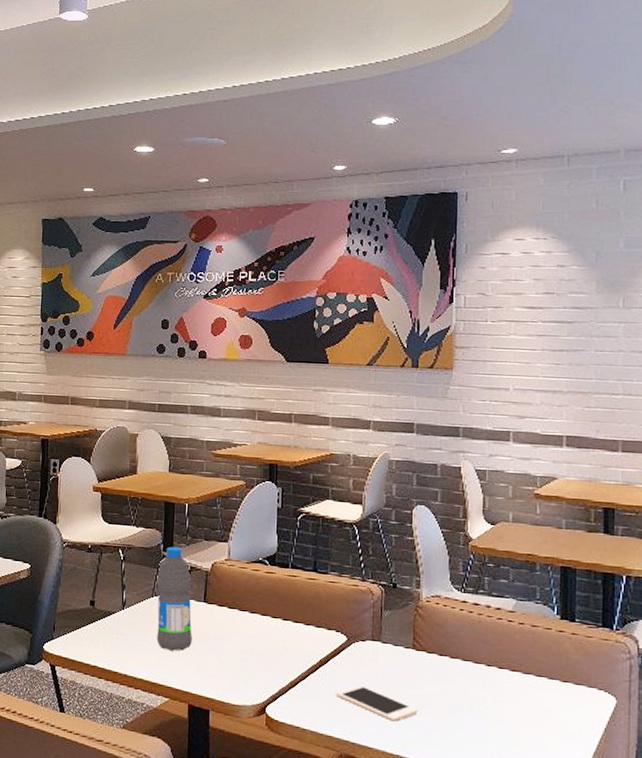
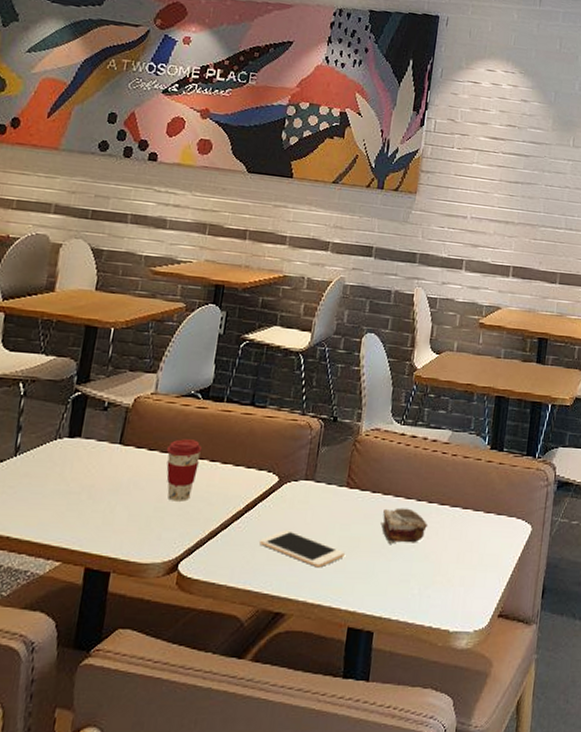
water bottle: present [156,547,192,651] -> none [54,379,108,504]
coffee cup: none [243,599,275,654] -> present [166,439,203,502]
cake slice: none [451,671,501,706] -> present [380,507,428,544]

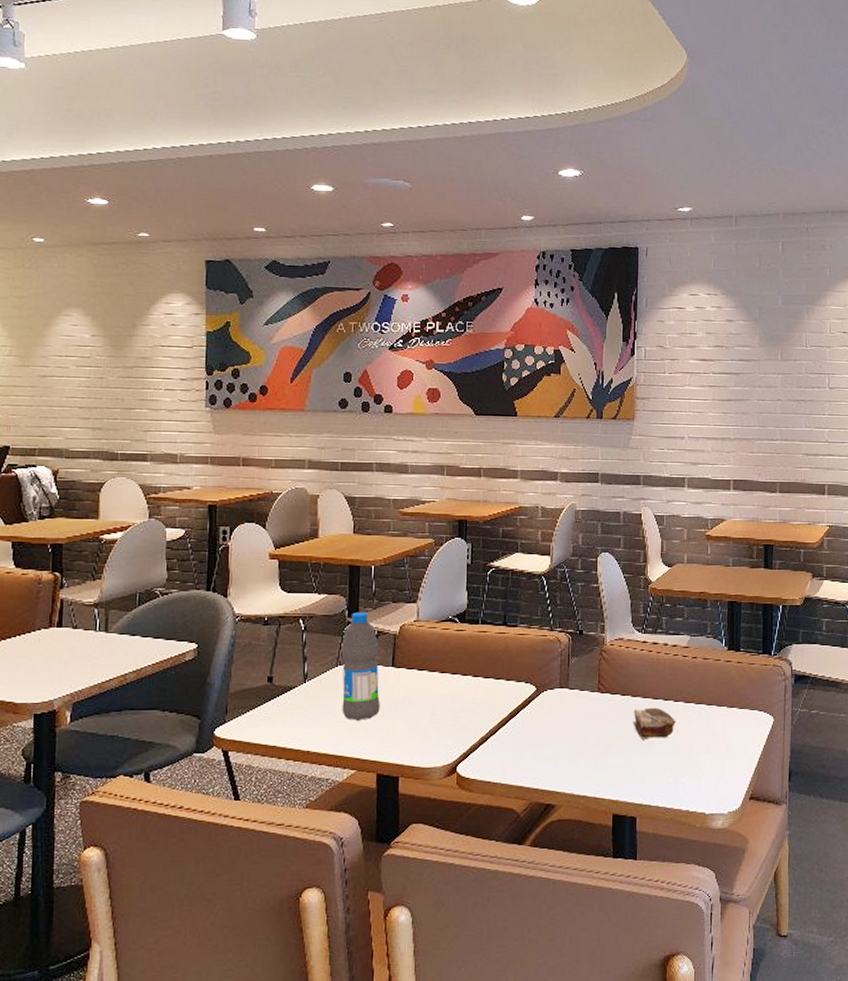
water bottle: none [54,379,108,504] -> present [341,612,380,720]
coffee cup: present [166,439,203,502] -> none [433,659,465,713]
cell phone: present [259,529,345,568] -> none [526,732,603,764]

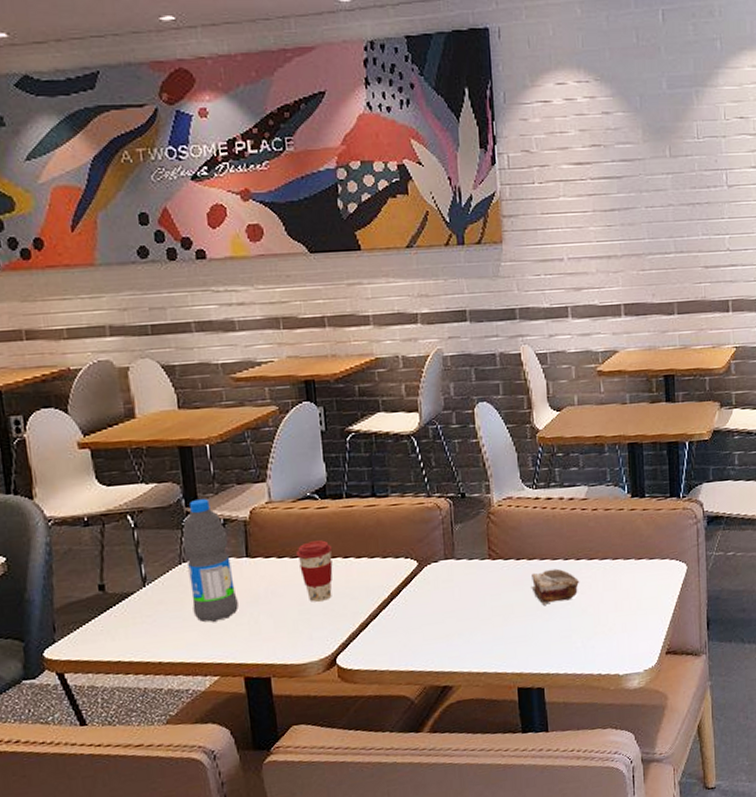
coffee cup: none [433,659,465,713] -> present [295,540,333,602]

